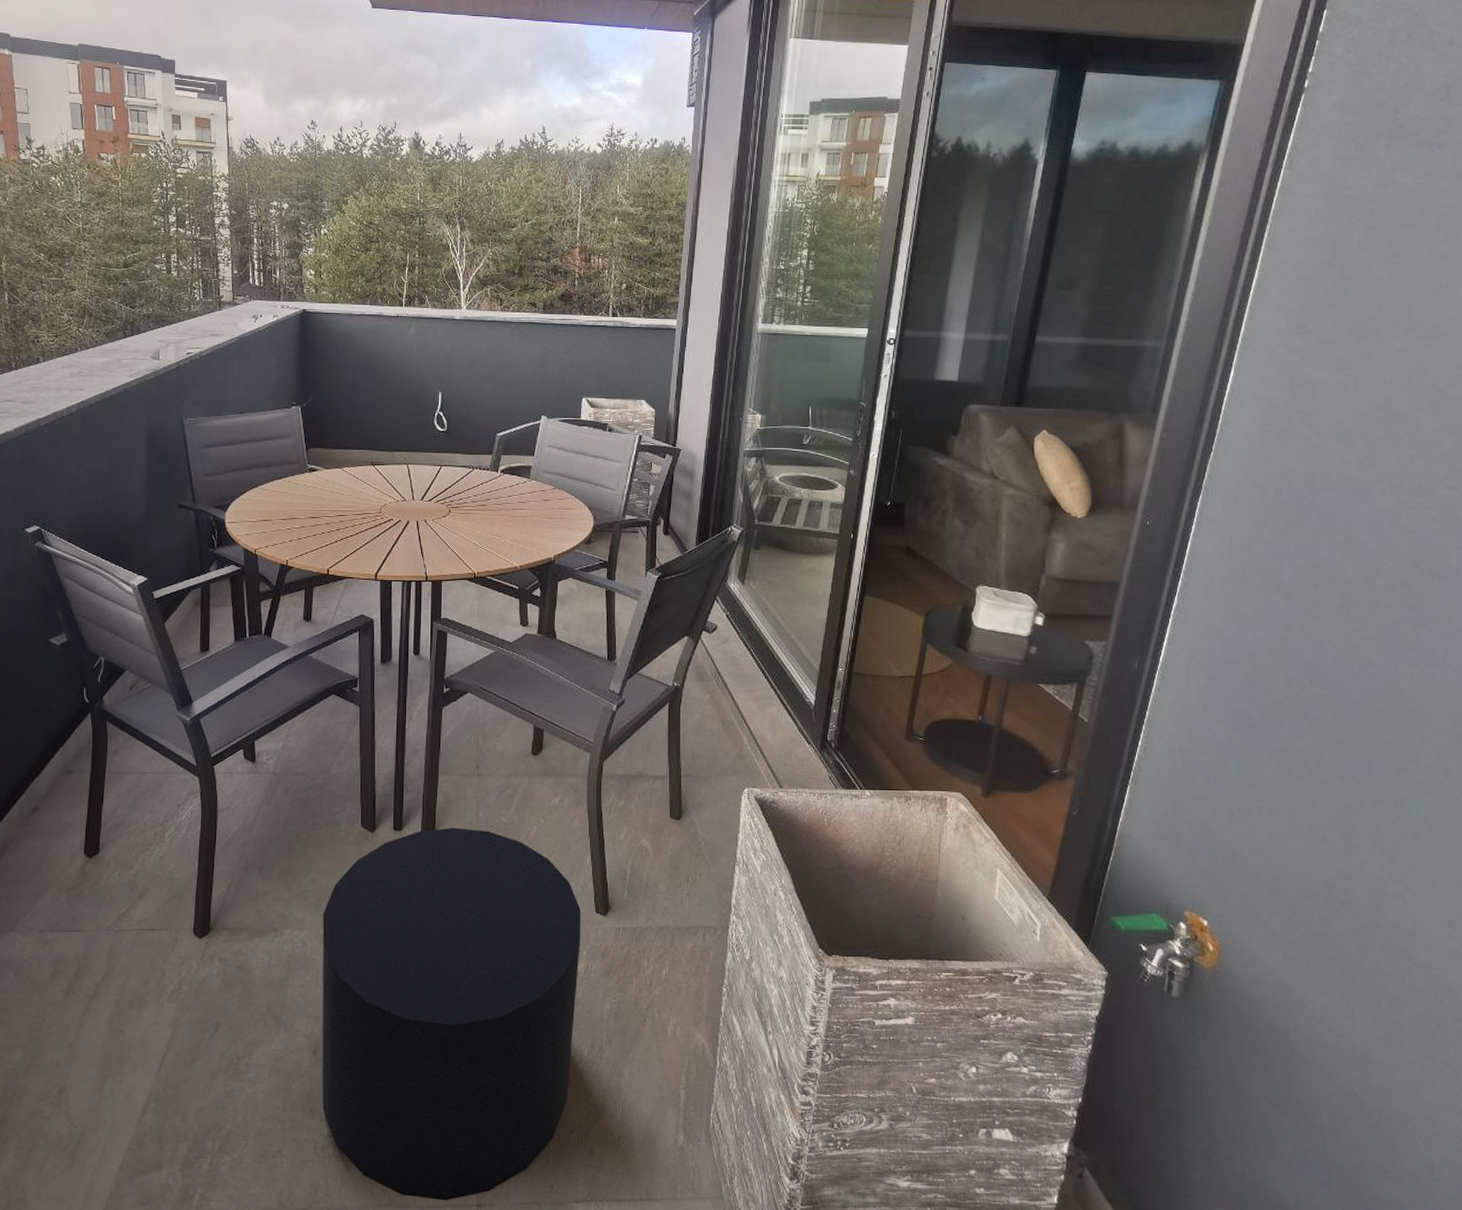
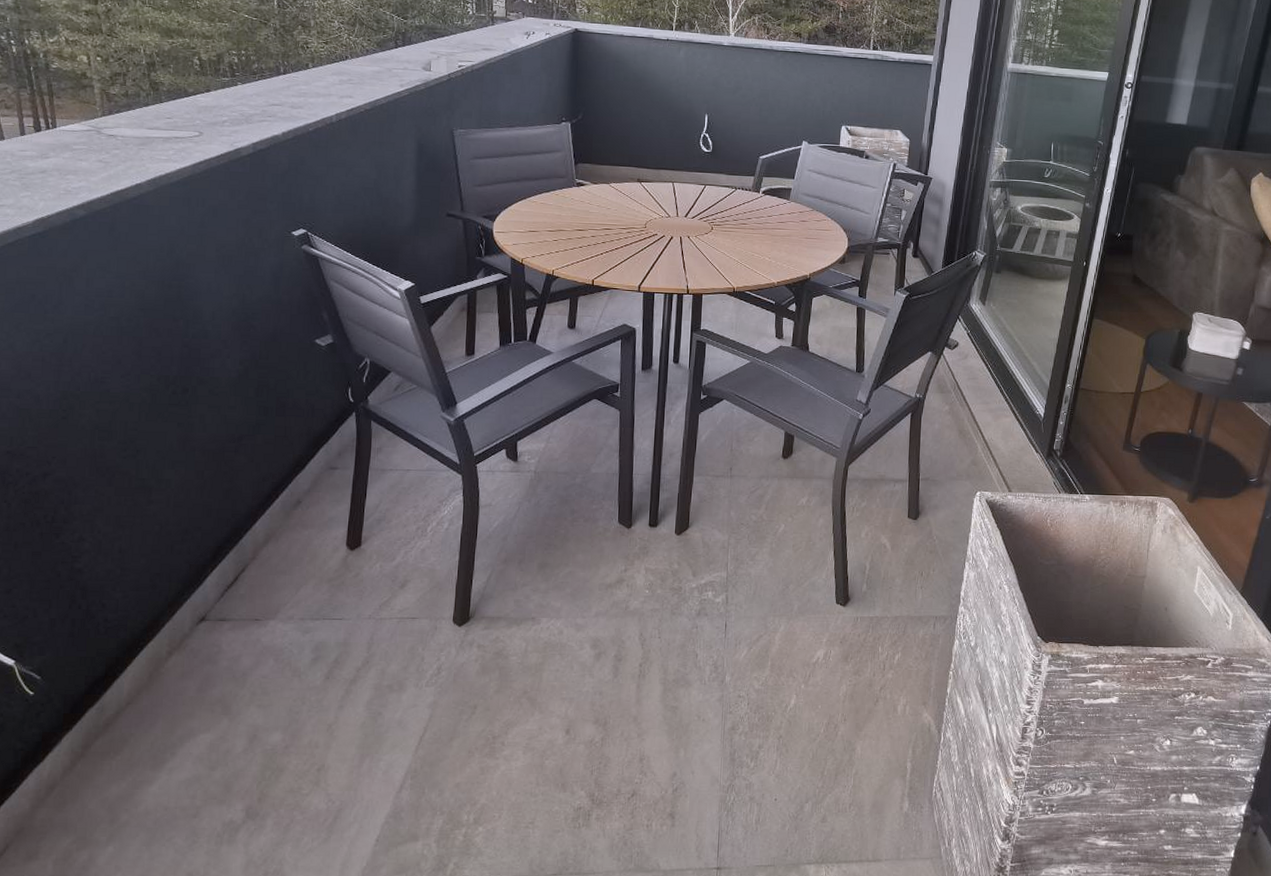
stool: present [321,827,581,1201] -> none [574,524,823,865]

